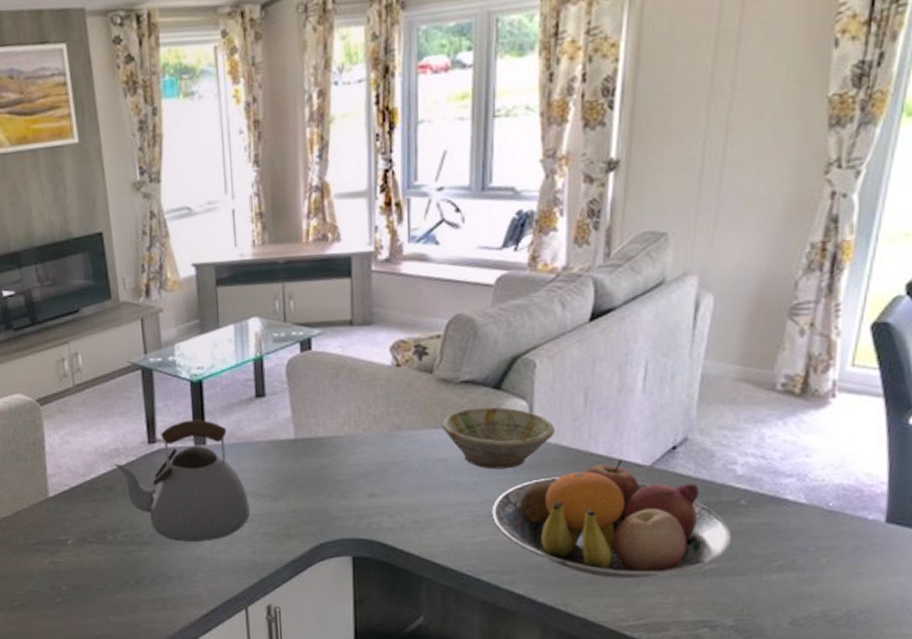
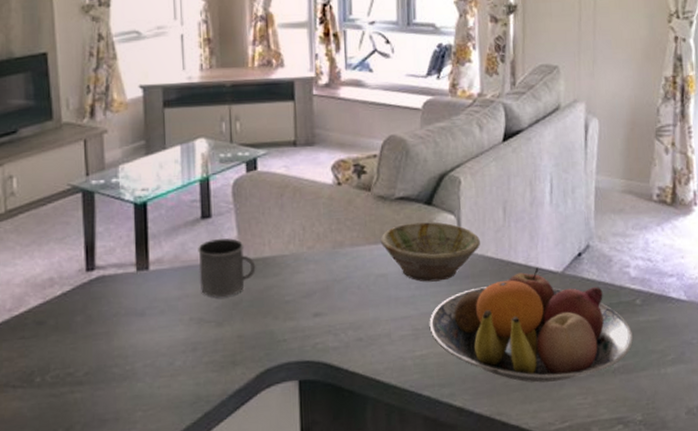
kettle: present [114,419,250,543] -> none [46,243,194,379]
mug: none [252,418,310,474] -> present [198,238,256,298]

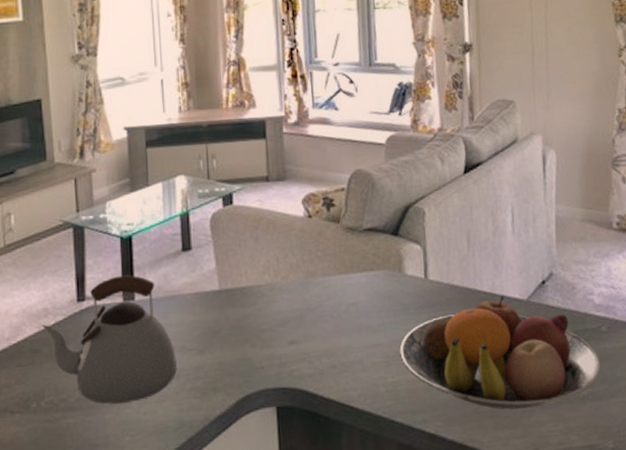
kettle: none [46,243,194,379] -> present [41,275,177,405]
mug: present [198,238,256,298] -> none [179,269,234,327]
bowl: present [380,221,480,282] -> none [350,251,446,311]

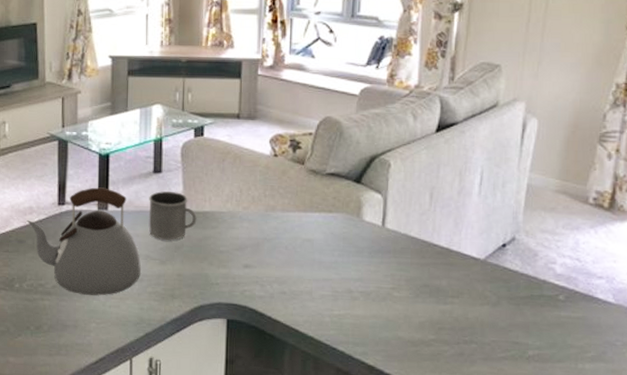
mug: none [179,269,234,327] -> present [149,191,197,241]
fruit bowl: present [399,295,601,410] -> none [348,252,552,359]

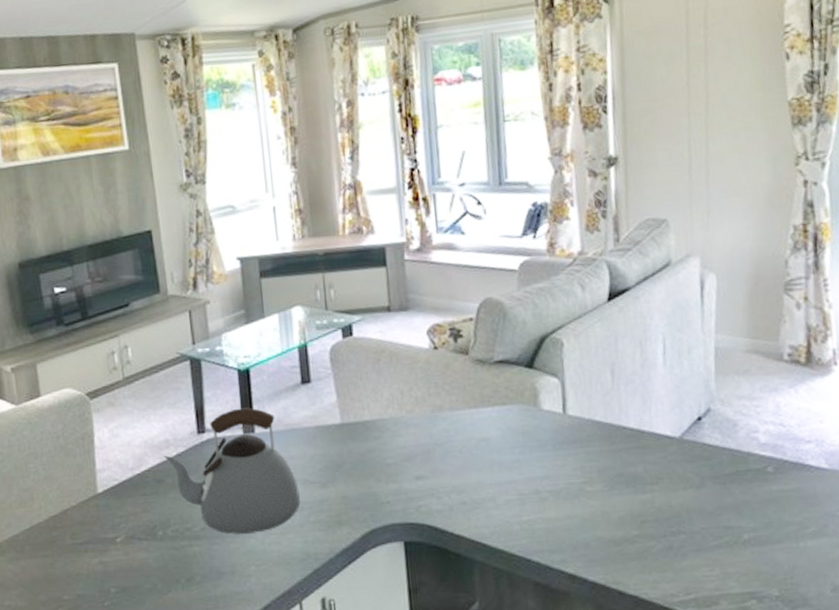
mug: present [149,191,197,241] -> none [299,403,357,460]

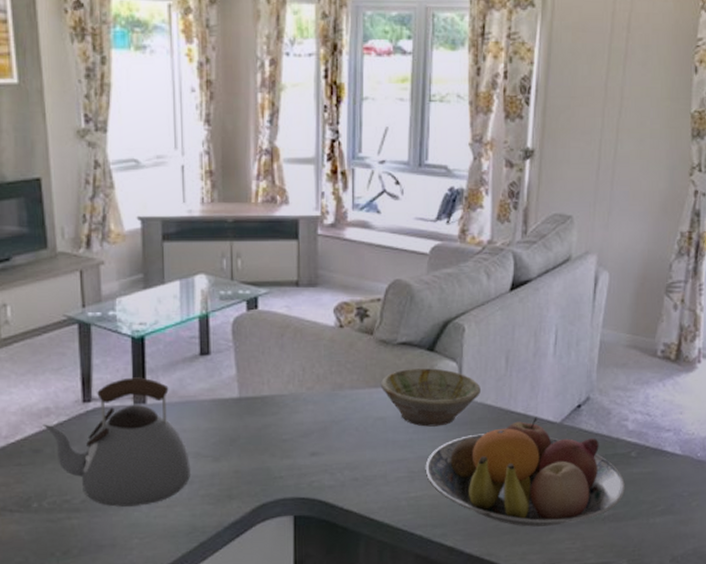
bowl: none [480,385,587,447] -> present [380,367,480,427]
fruit bowl: none [535,432,765,552] -> present [425,417,625,527]

